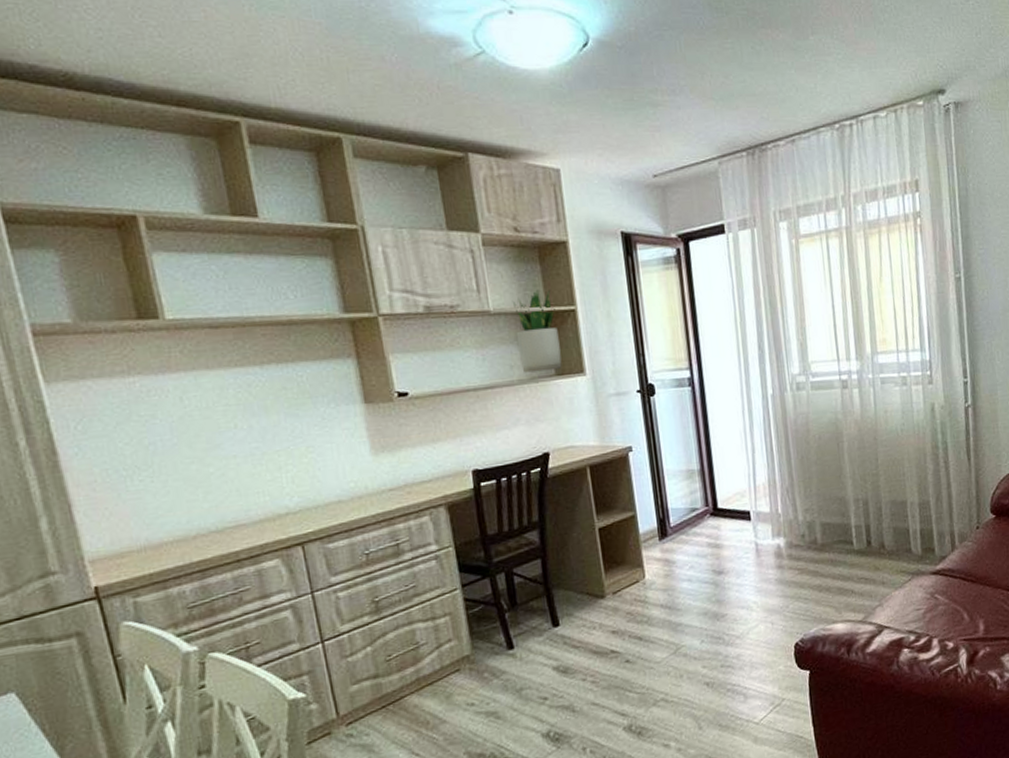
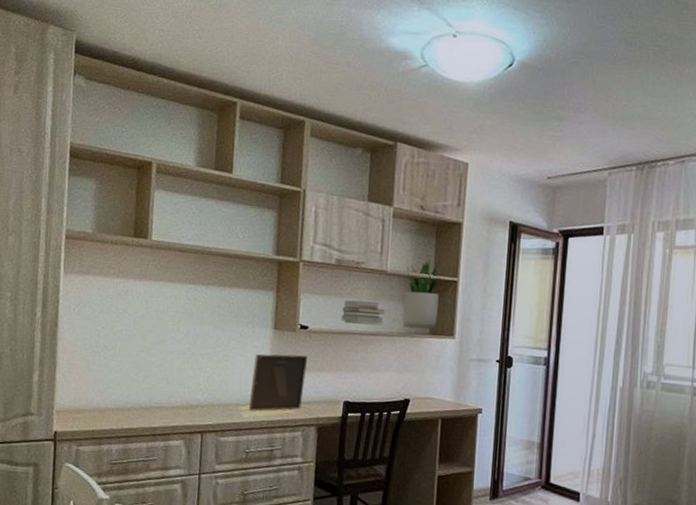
picture frame: none [348,426,423,506] -> present [248,354,308,412]
books: none [445,350,500,380] -> present [341,300,386,326]

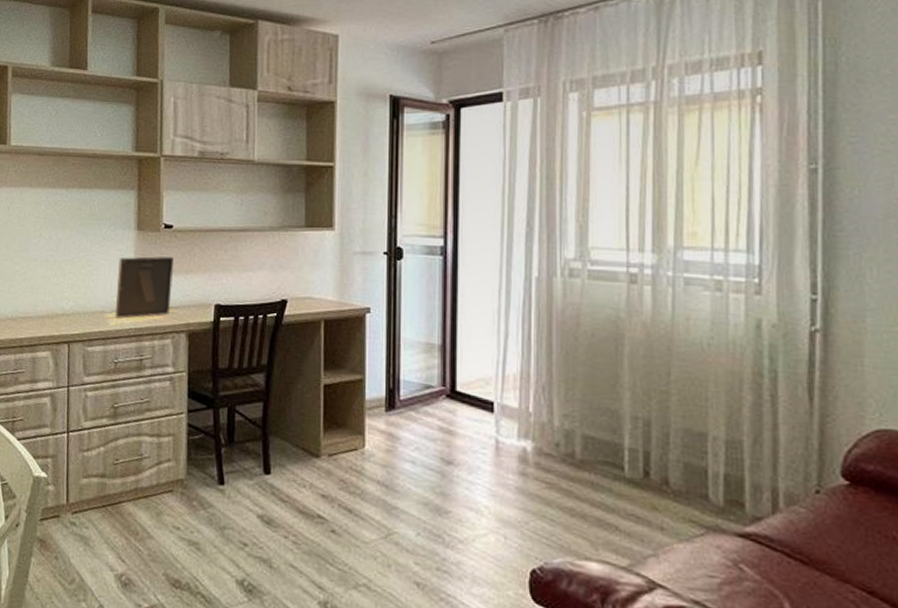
books: present [341,300,386,326] -> none [207,194,255,220]
planter: present [402,259,441,330] -> none [273,144,314,222]

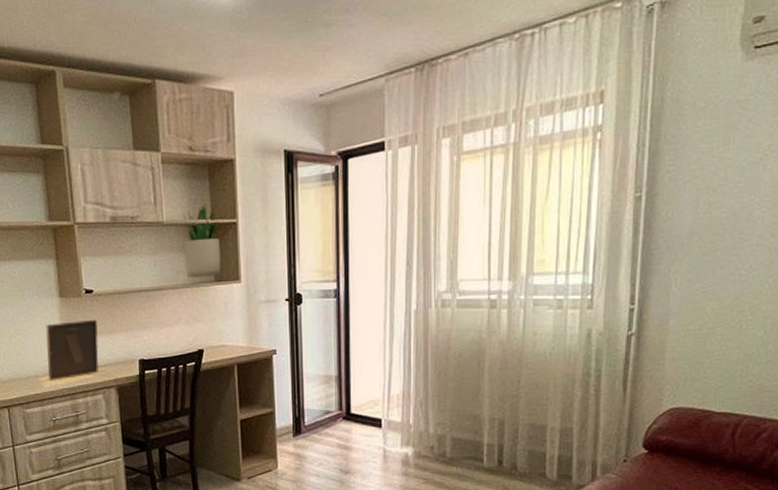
planter: none [273,144,314,222] -> present [182,203,221,278]

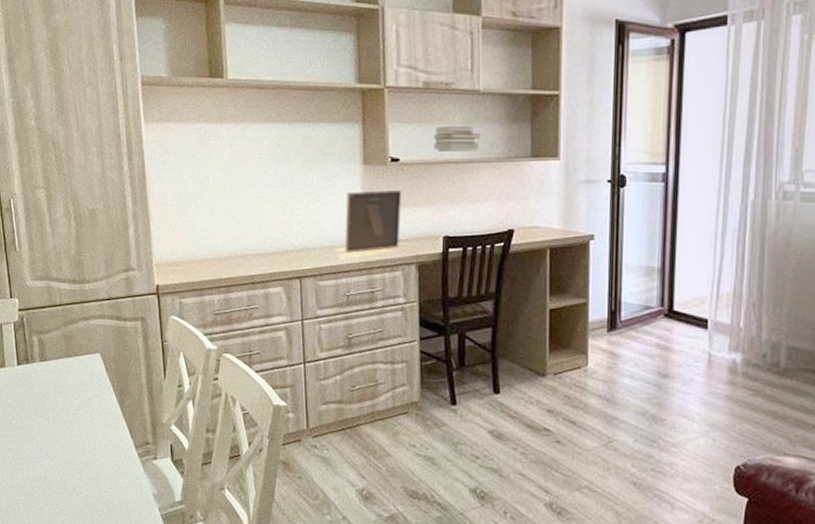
books: none [124,256,168,281] -> present [434,125,482,152]
planter: present [182,203,221,278] -> none [499,73,540,152]

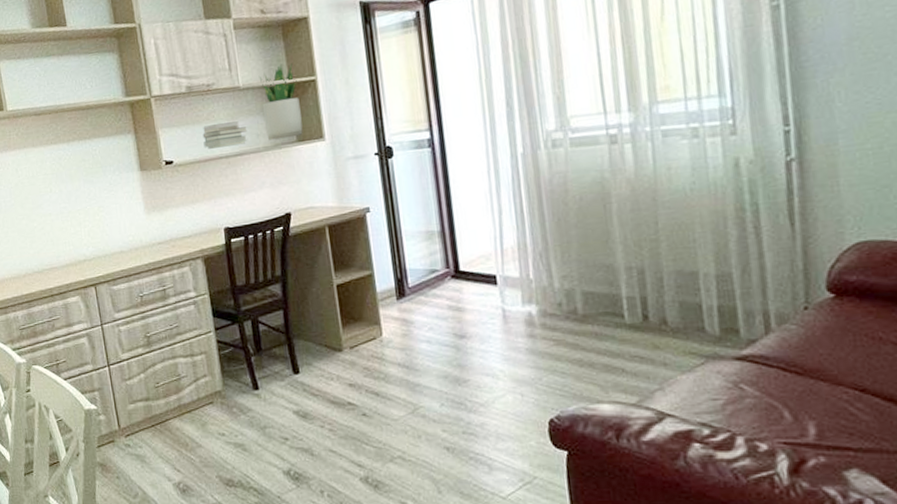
picture frame: present [345,189,402,253] -> none [128,190,184,256]
planter: none [499,73,540,152] -> present [258,63,303,141]

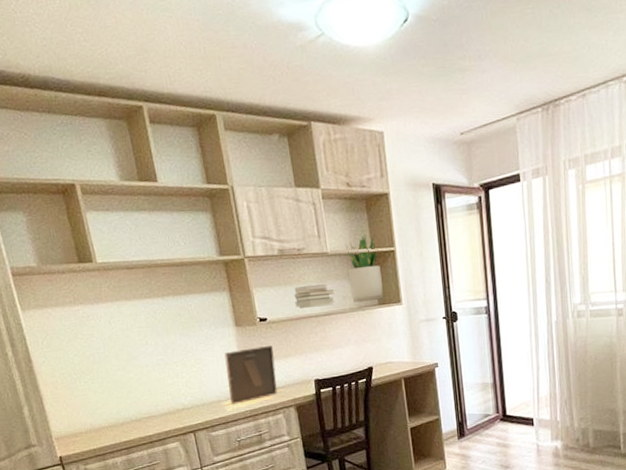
picture frame: none [128,190,184,256] -> present [224,345,278,404]

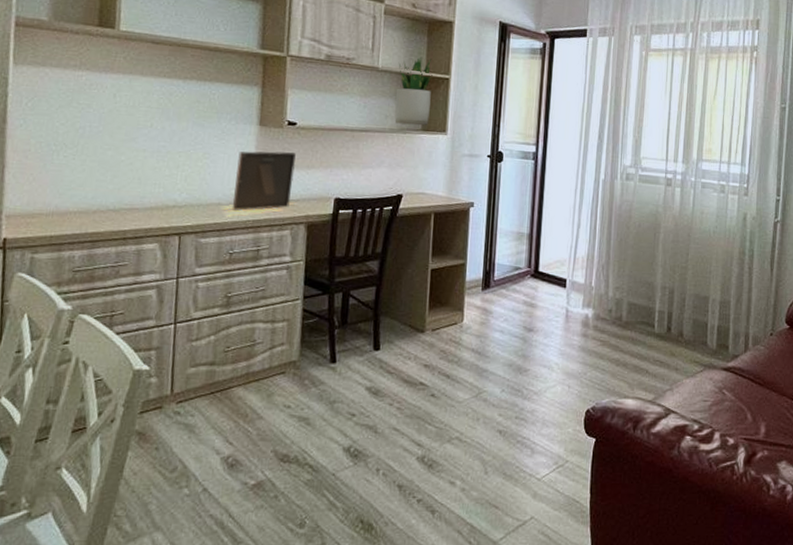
books: present [294,284,335,308] -> none [331,96,378,122]

